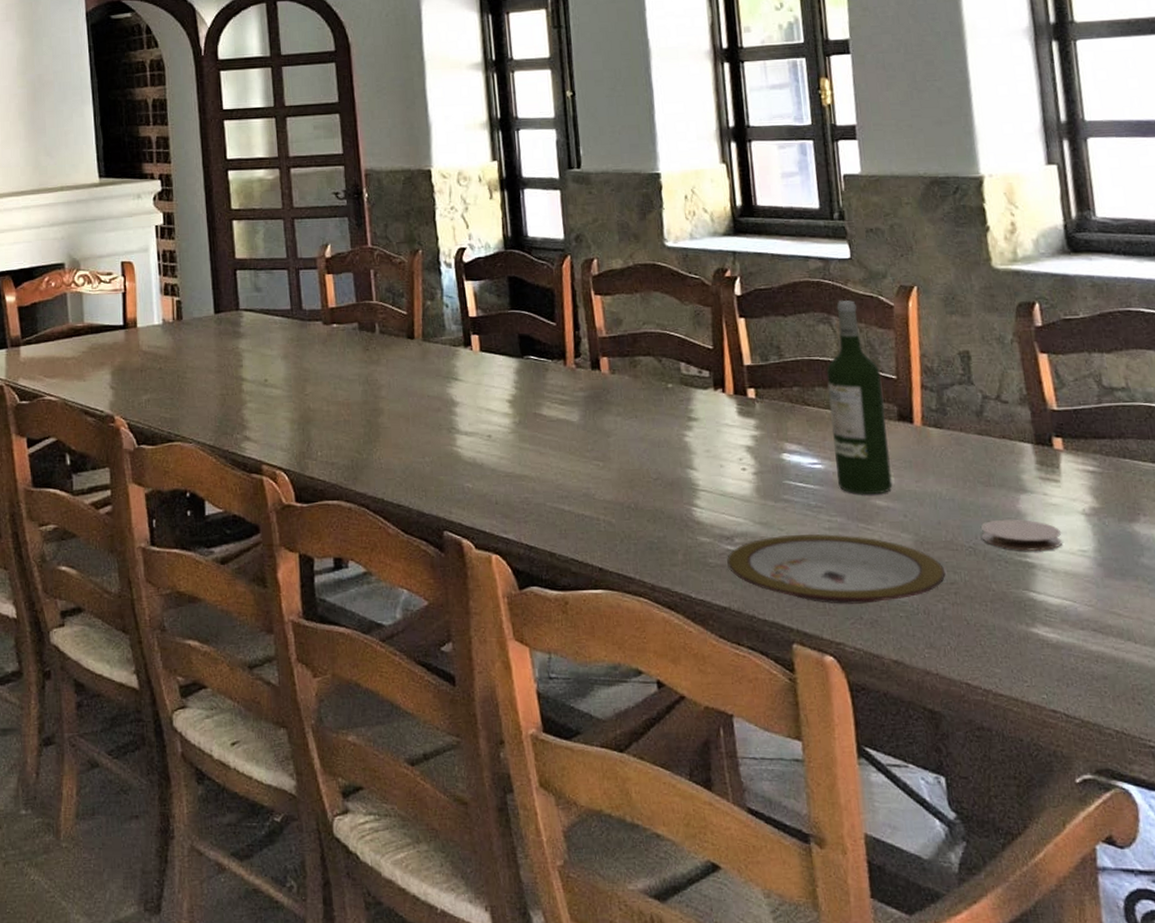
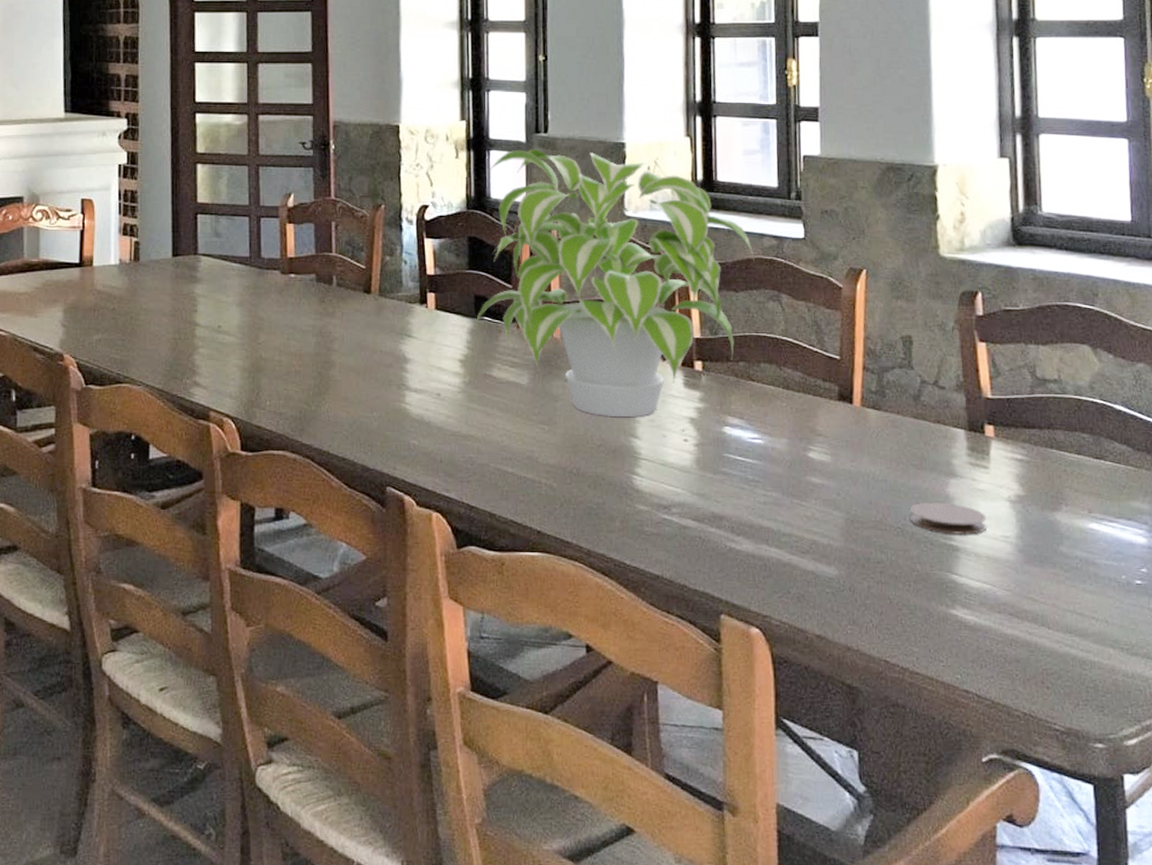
plant: none [521,184,801,449] -> present [475,148,755,417]
plate: present [727,534,946,604] -> none [663,508,873,578]
wine bottle: present [826,299,893,495] -> none [772,278,828,472]

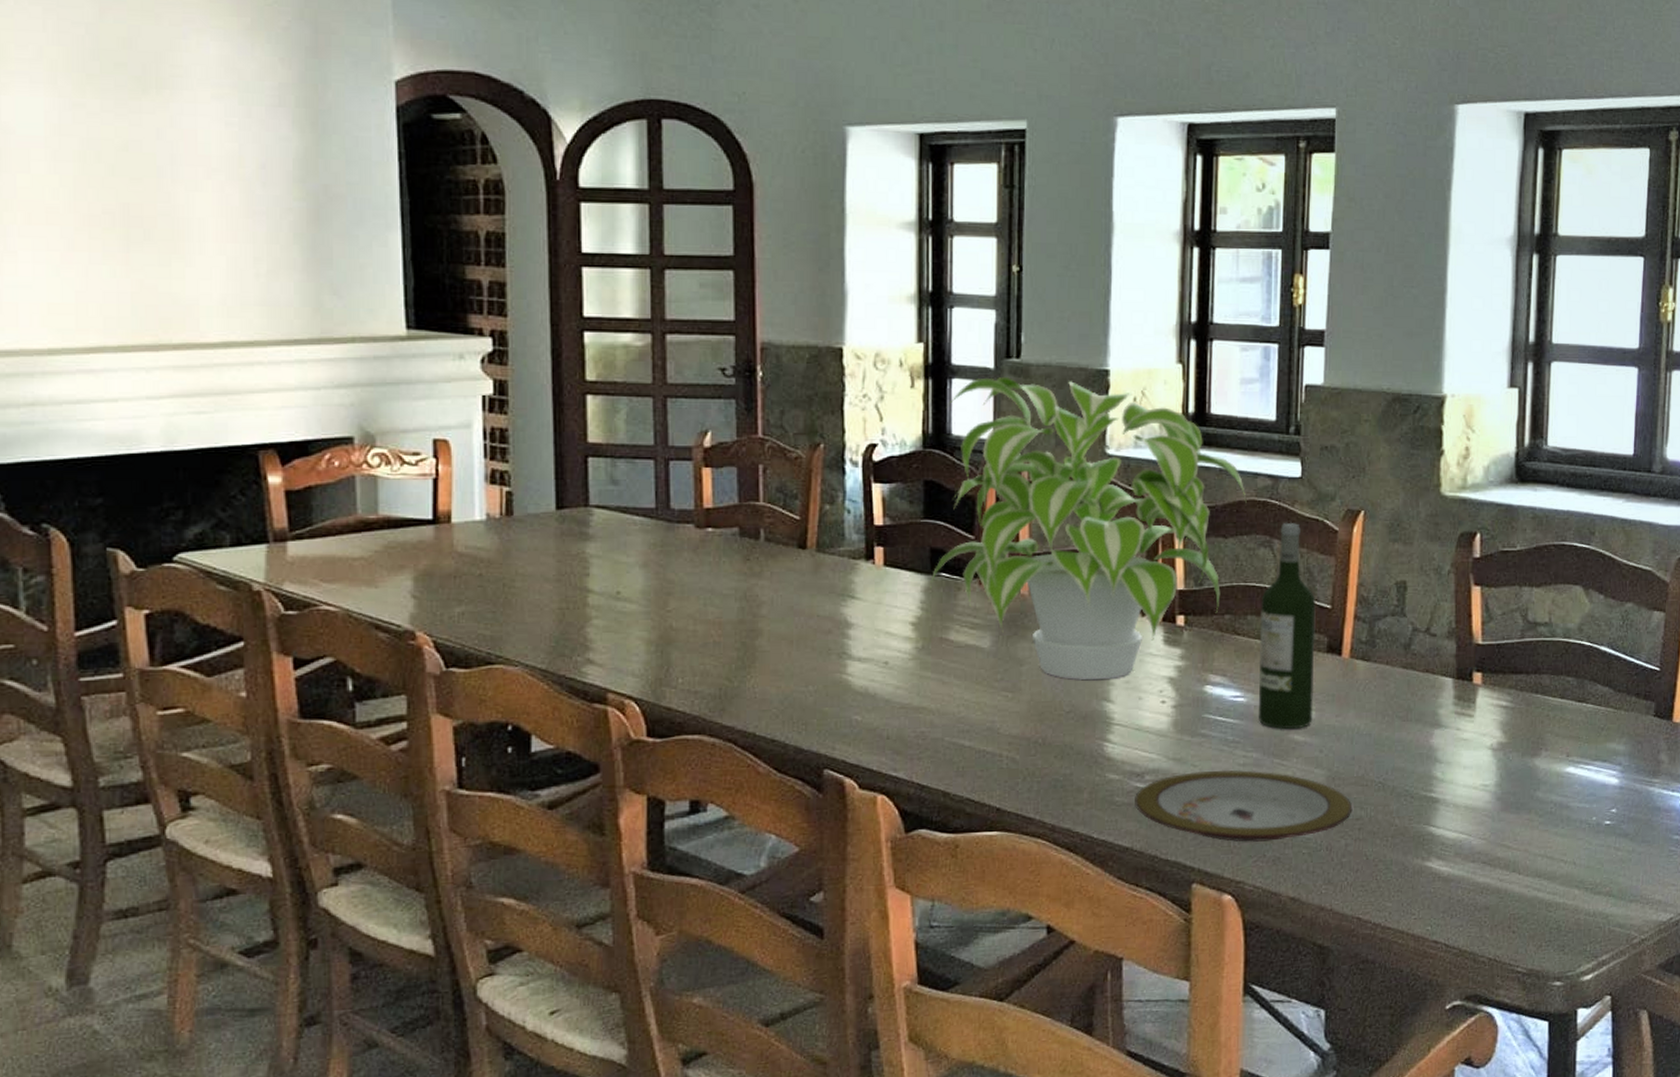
plate: none [663,508,873,578] -> present [1135,770,1353,842]
wine bottle: none [772,278,828,472] -> present [1258,522,1316,730]
coaster: present [909,502,987,536] -> none [1392,754,1468,787]

